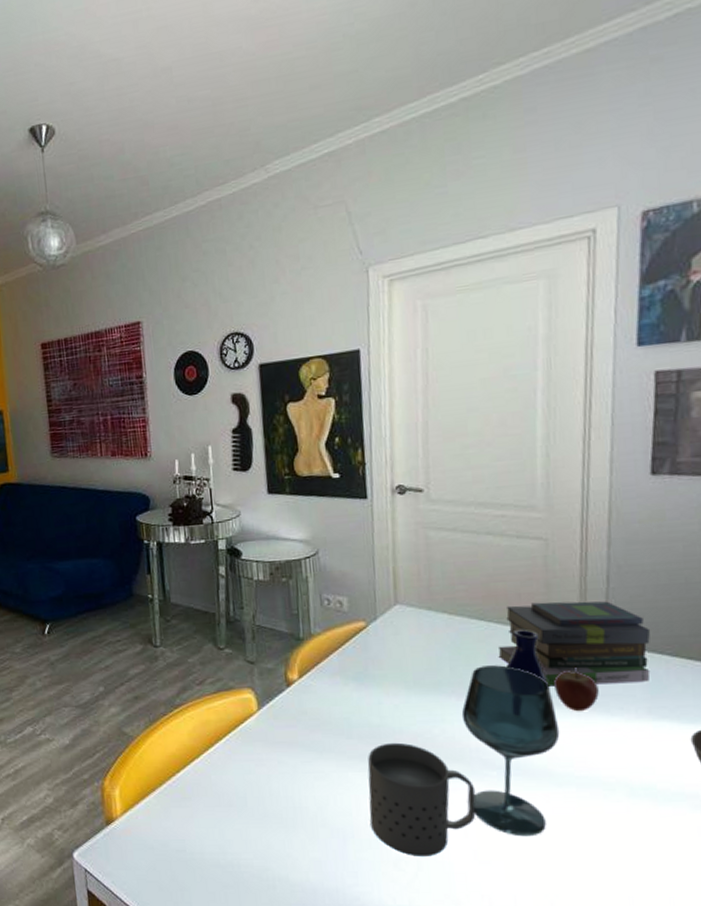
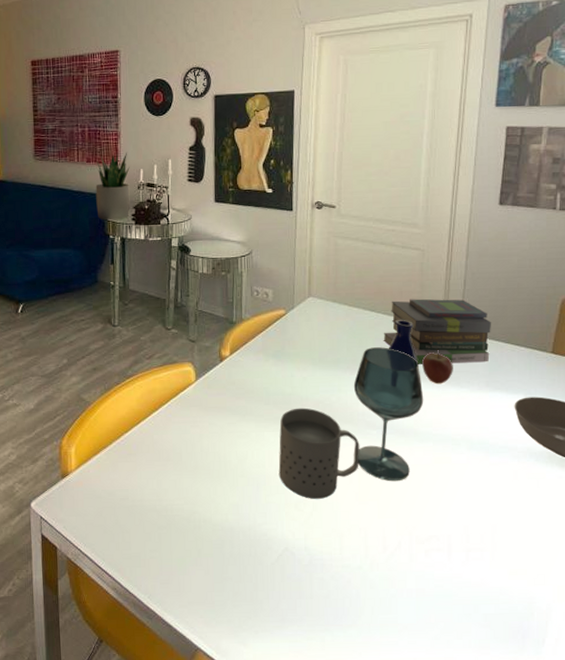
planter: none [123,442,165,523] -> present [95,153,130,221]

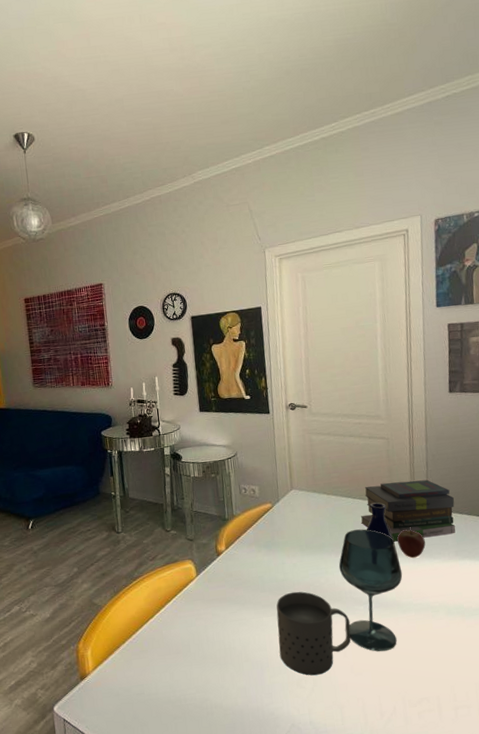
planter: present [95,153,130,221] -> none [90,374,124,437]

